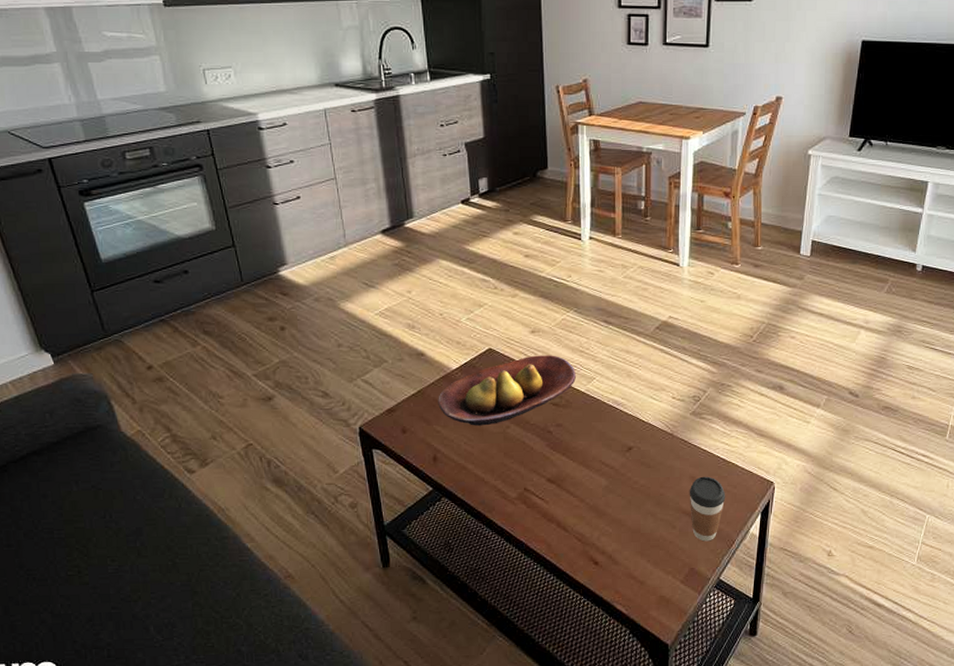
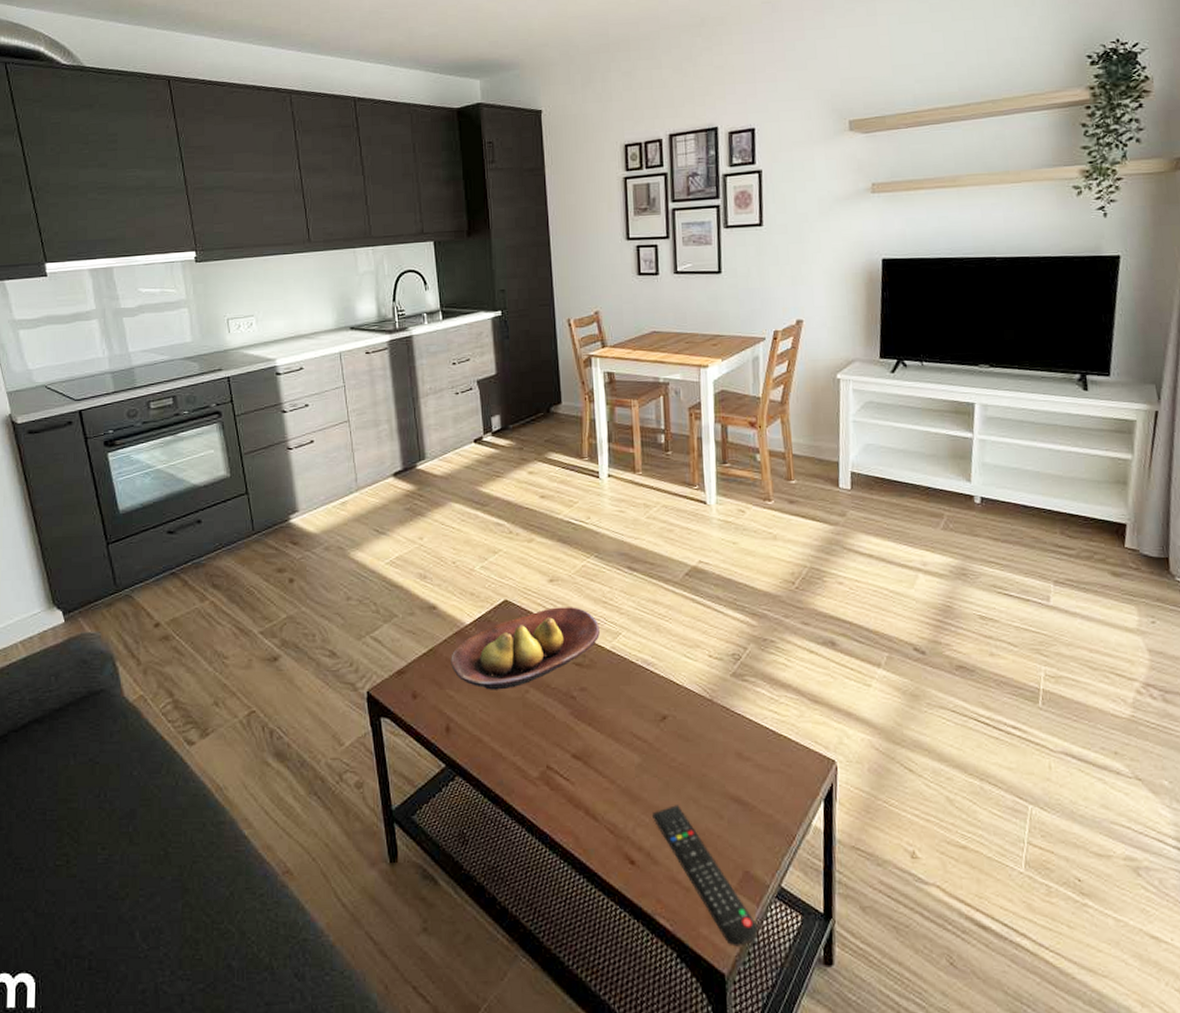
remote control: none [615,518,698,624] -> present [652,805,758,947]
coffee cup: present [689,476,726,542] -> none [736,752,780,836]

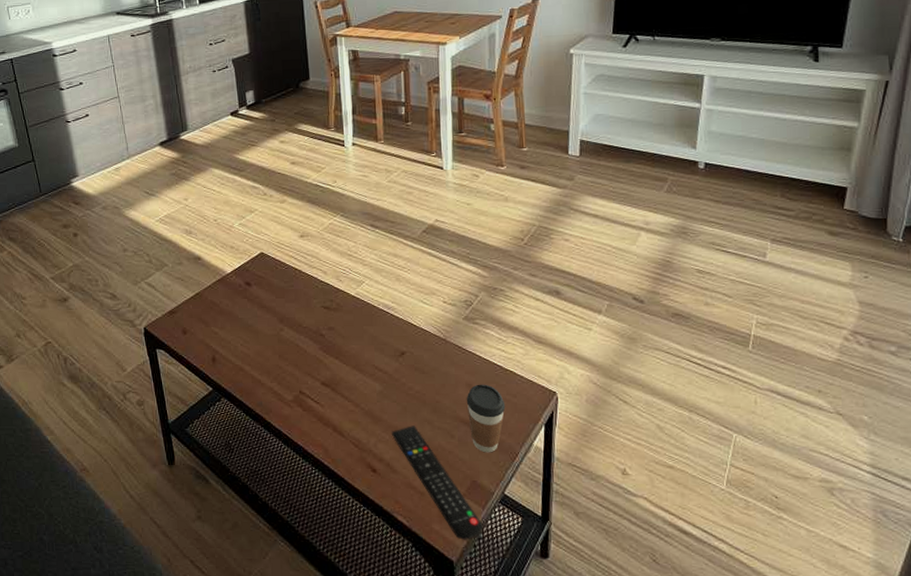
fruit bowl: present [451,607,600,690] -> none [215,259,345,328]
coffee cup: none [736,752,780,836] -> present [466,384,506,453]

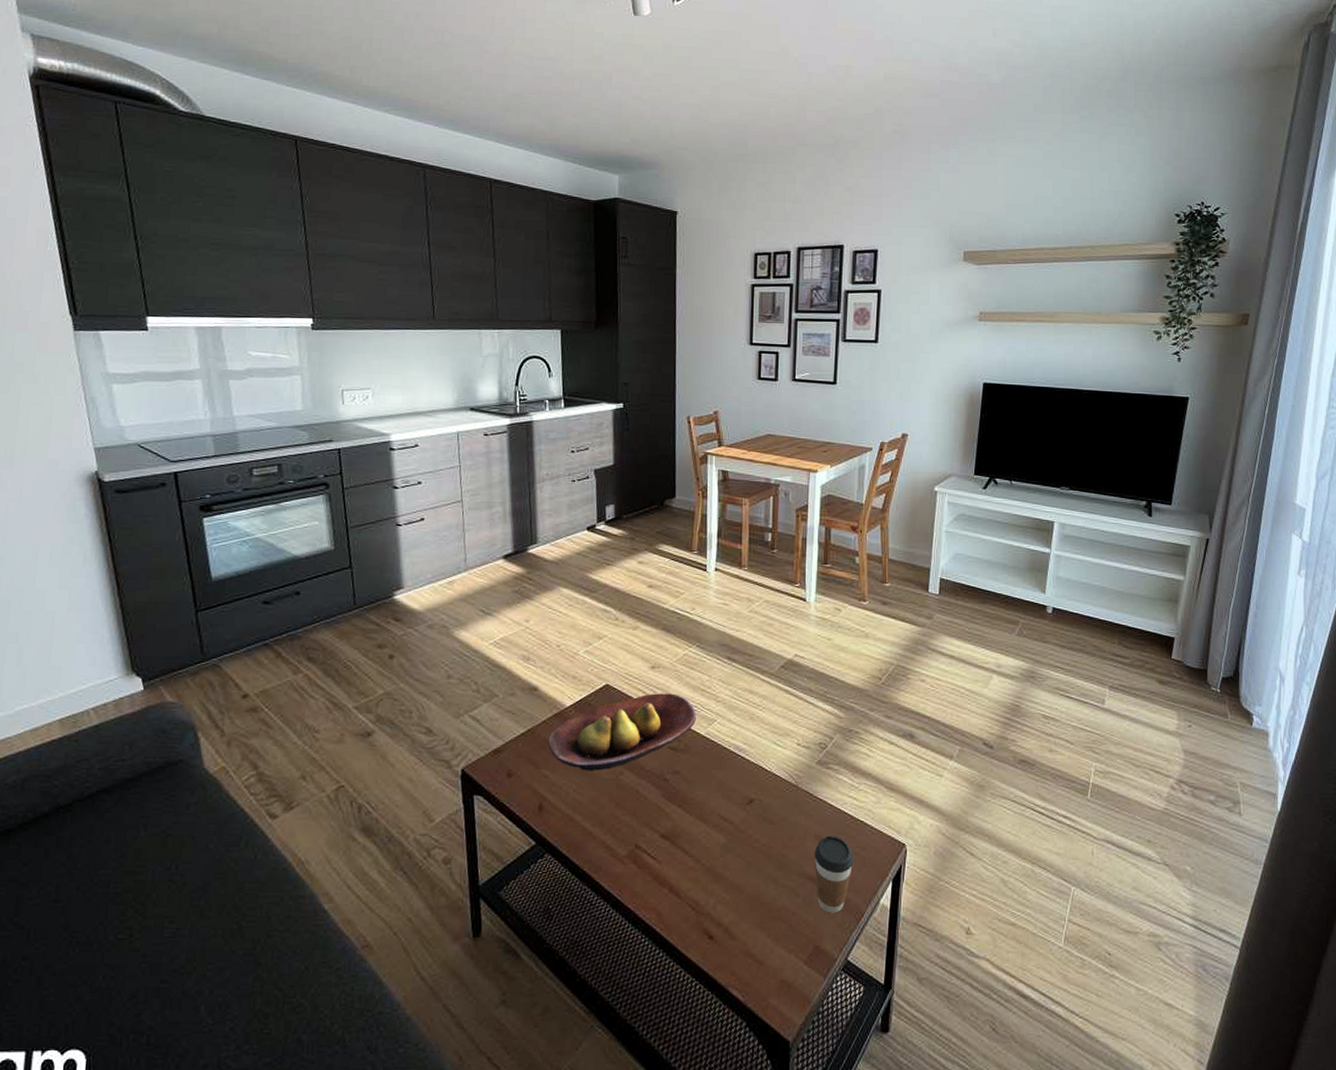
fruit bowl: none [215,259,345,328] -> present [548,693,696,771]
remote control: present [392,426,483,540] -> none [733,884,824,1016]

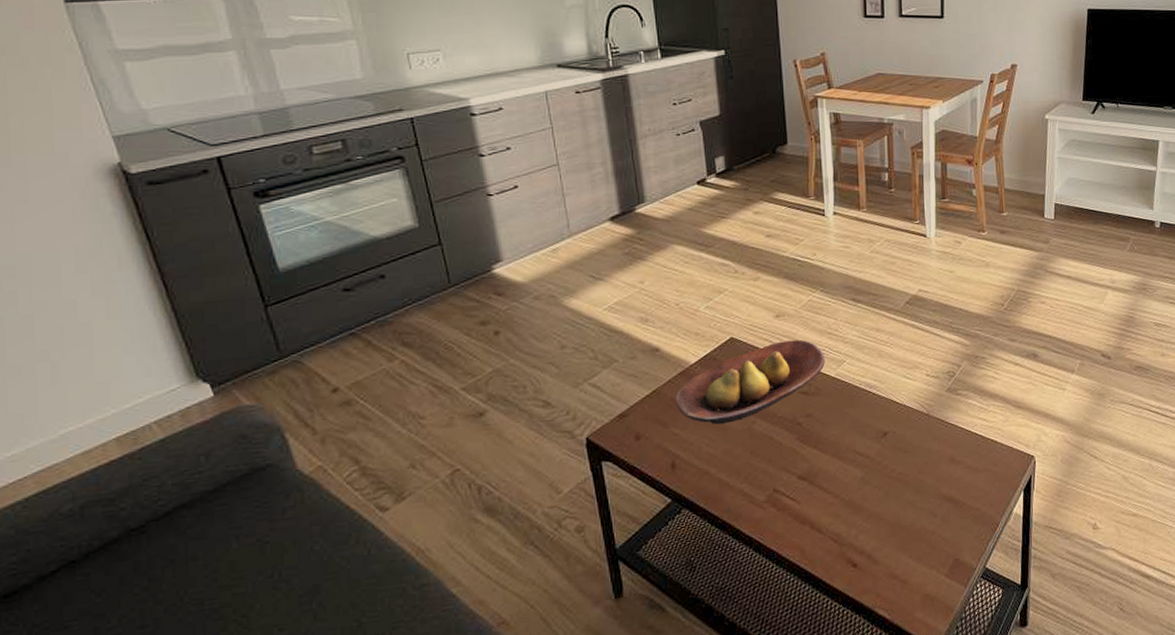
coffee cup: present [814,835,854,913] -> none [949,456,987,528]

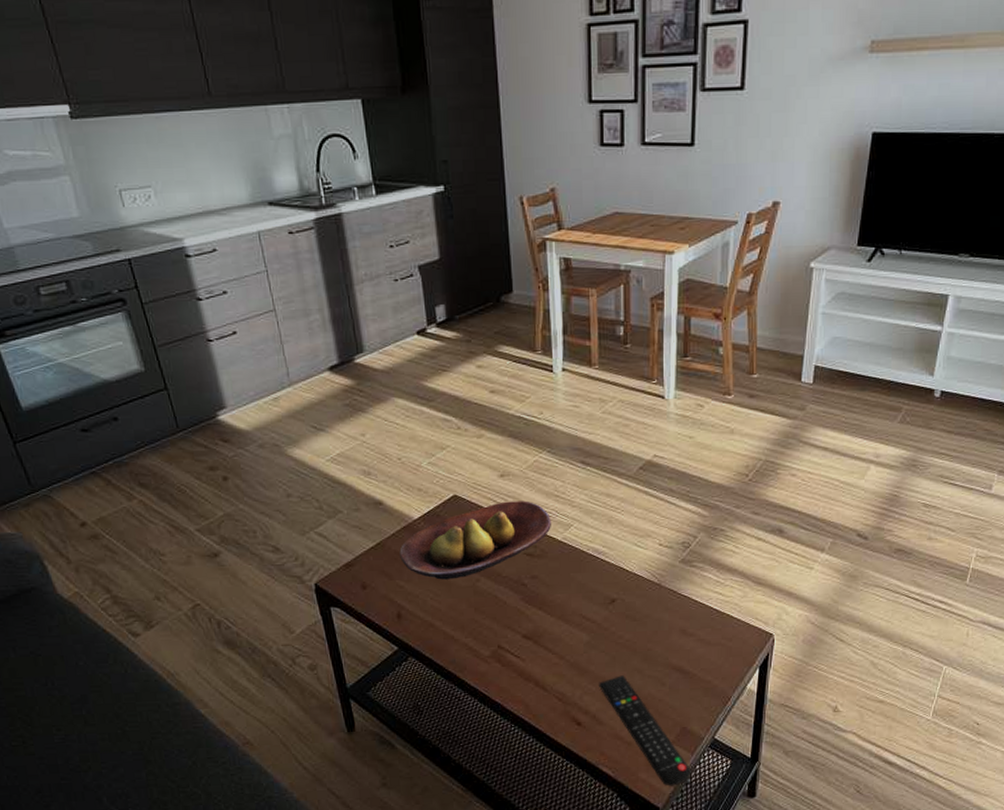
remote control: none [873,510,966,624] -> present [599,675,691,786]

